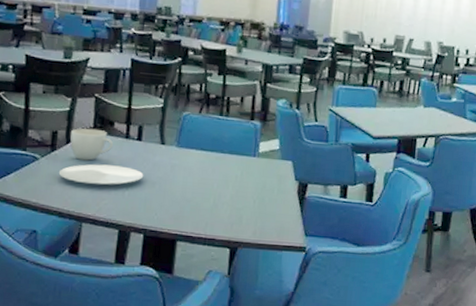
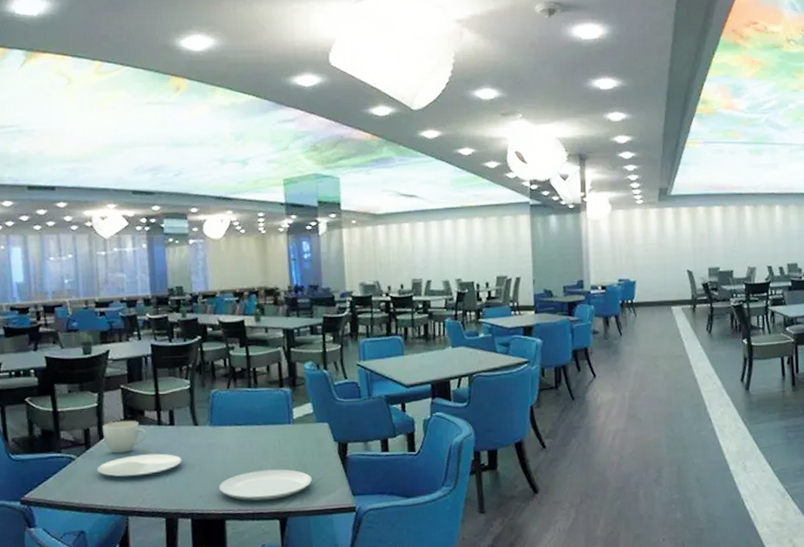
plate: none [176,197,267,229] -> present [219,469,312,502]

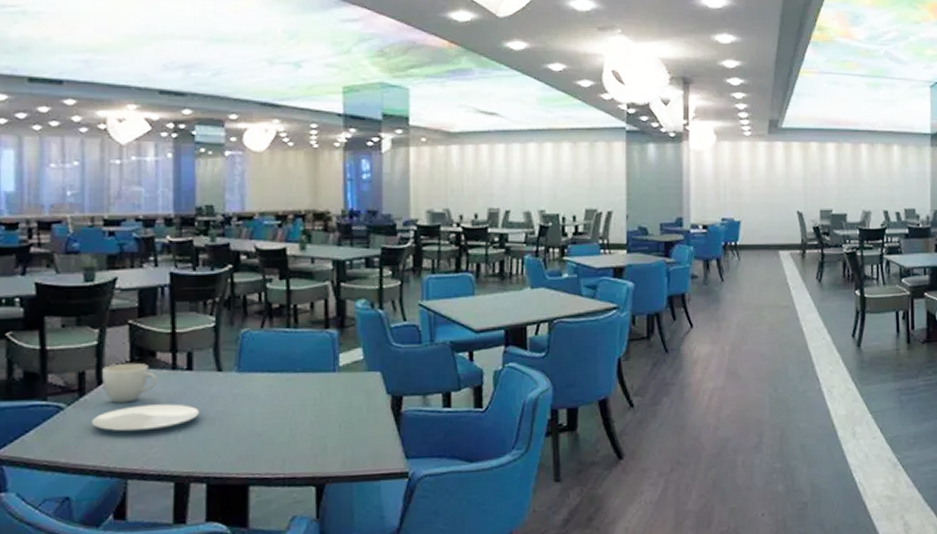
plate: present [219,469,312,502] -> none [244,425,357,464]

